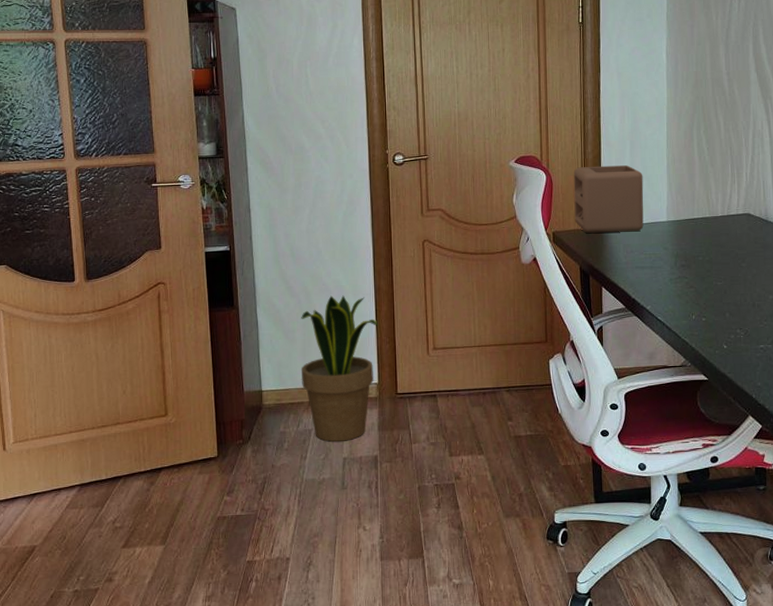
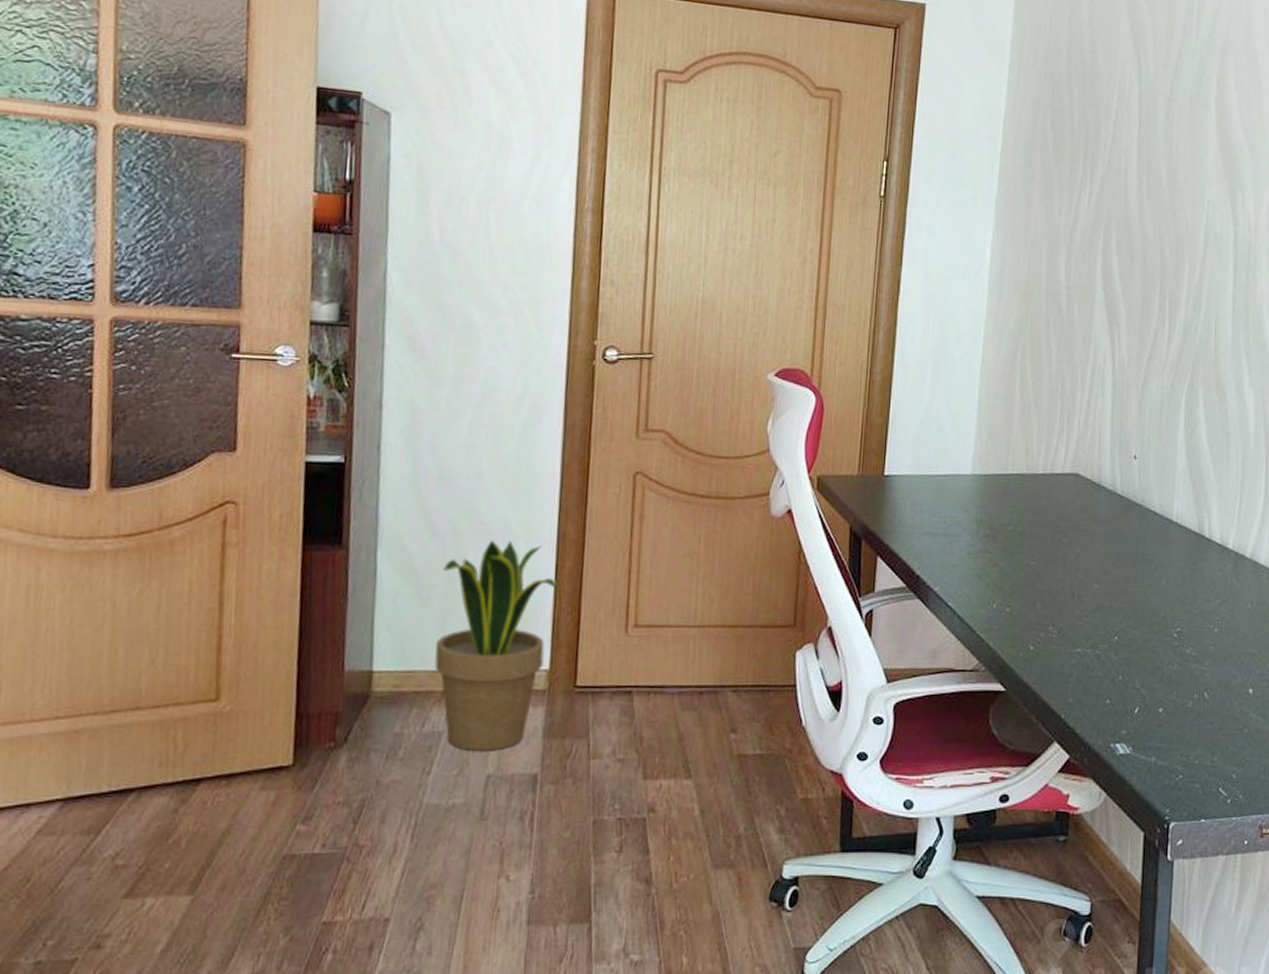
desk organizer: present [573,165,644,234] -> none [849,391,946,485]

